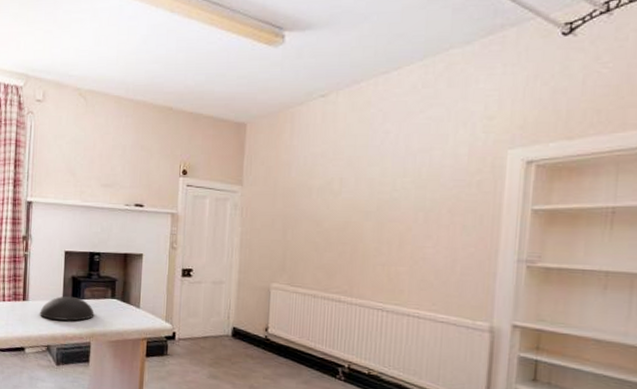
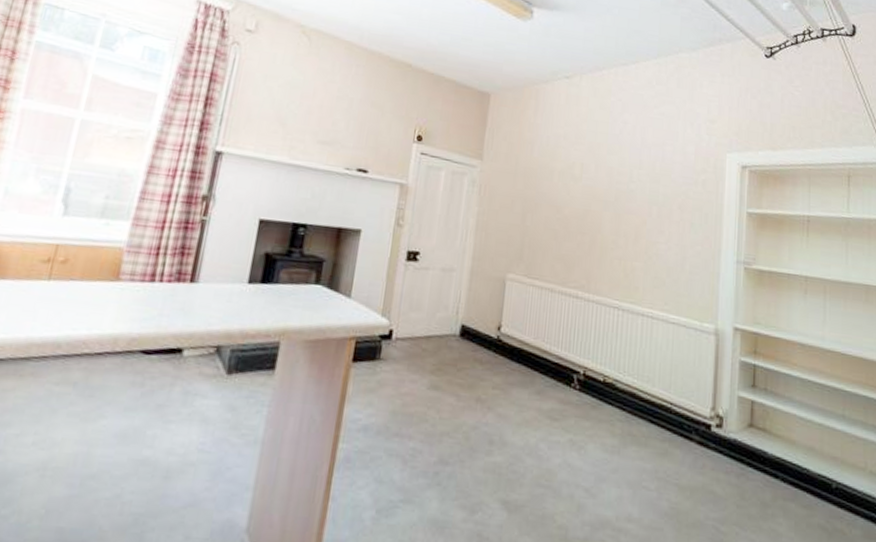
bowl: present [40,296,94,321] -> none [212,278,290,313]

